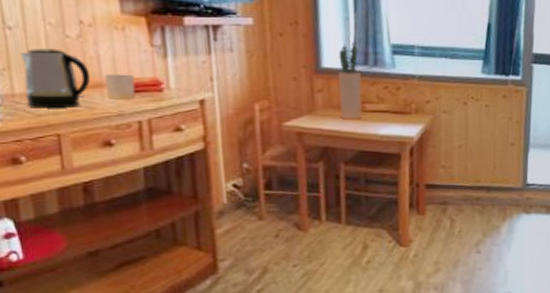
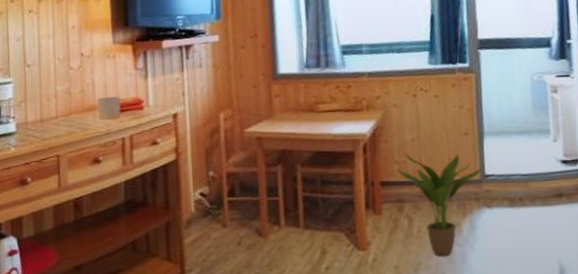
kettle: present [21,48,91,108] -> none [35,79,87,133]
vase: present [338,39,362,121] -> none [293,44,316,122]
potted plant: none [443,158,525,255] -> present [397,153,482,256]

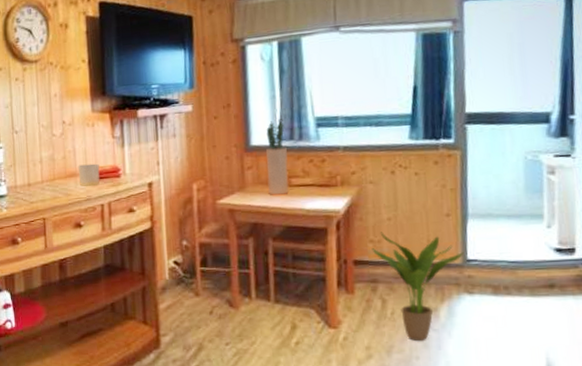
vase: none [293,44,316,122] -> present [266,115,289,196]

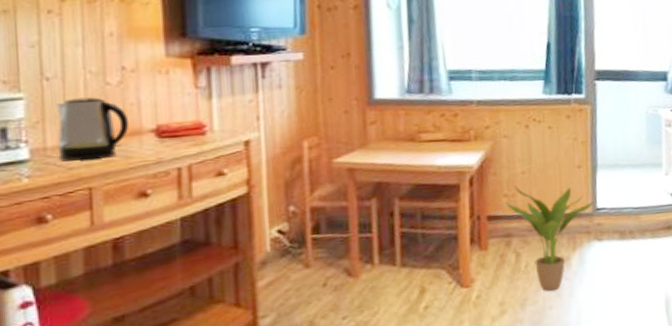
kettle: none [22,146,69,197] -> present [57,97,130,161]
mug: present [78,163,100,187] -> none [143,118,177,147]
vase: present [266,115,289,196] -> none [392,67,418,153]

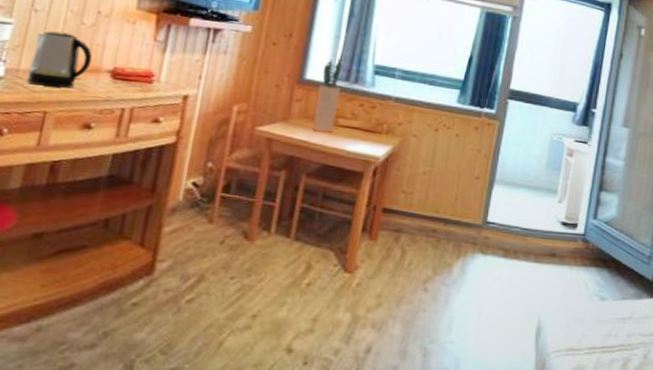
vase: none [392,67,418,153] -> present [312,55,343,134]
potted plant: present [506,186,594,291] -> none [402,184,486,294]

